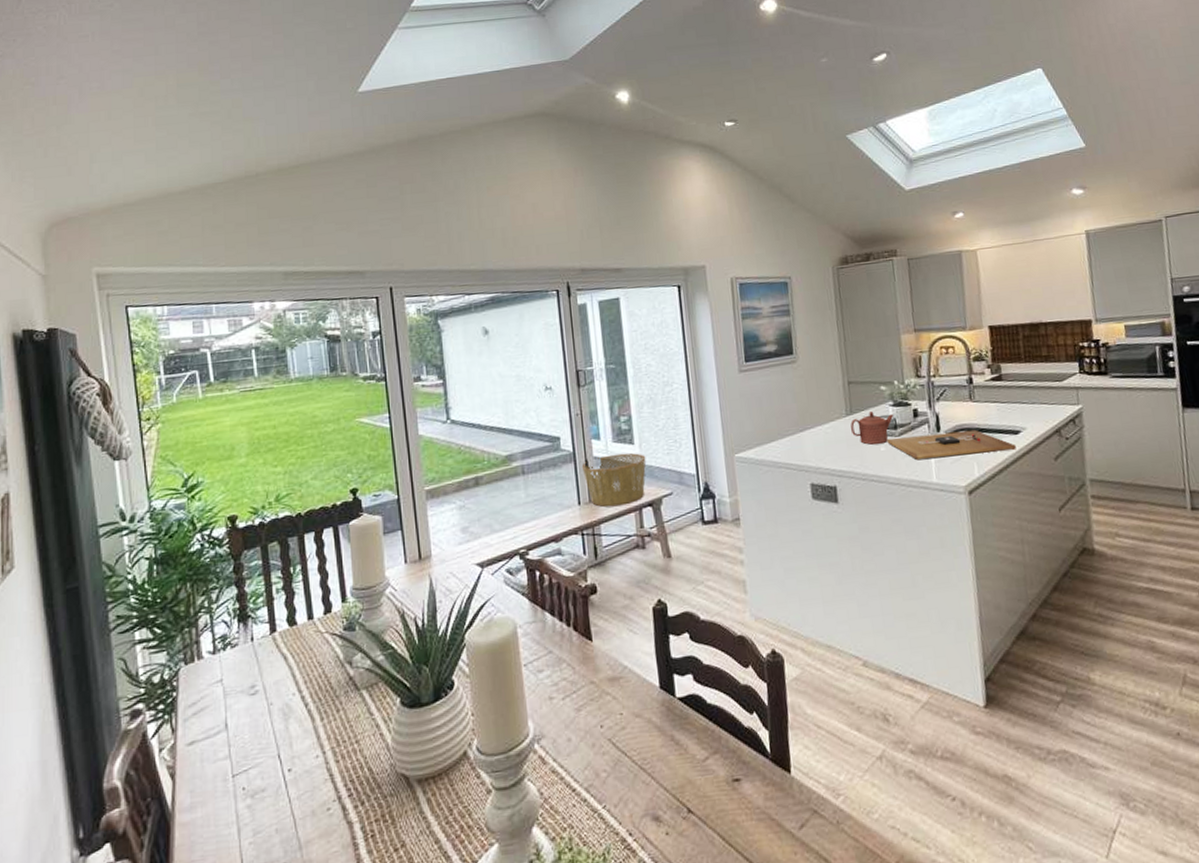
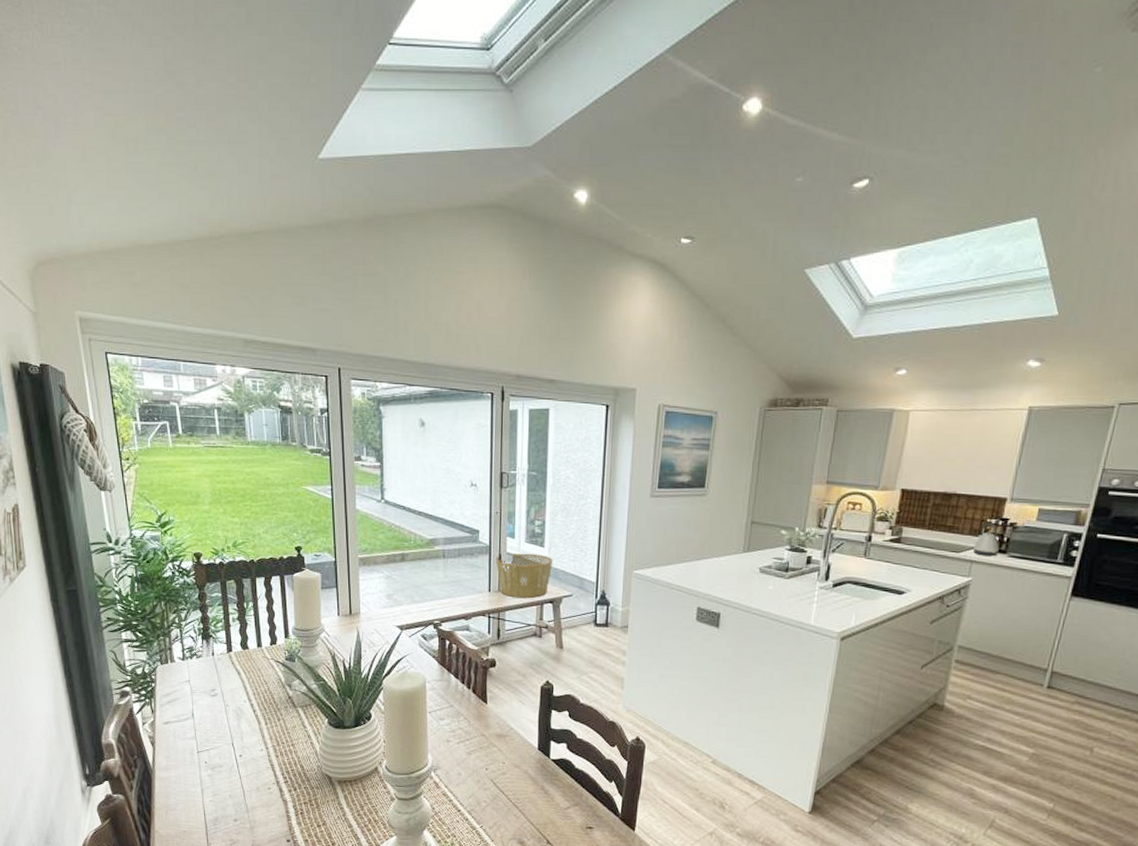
teapot: present [850,411,894,445] -> none [745,552,788,582]
cutting board: present [886,429,1016,460] -> none [776,580,897,608]
kettle: none [1073,346,1100,381] -> present [972,523,999,557]

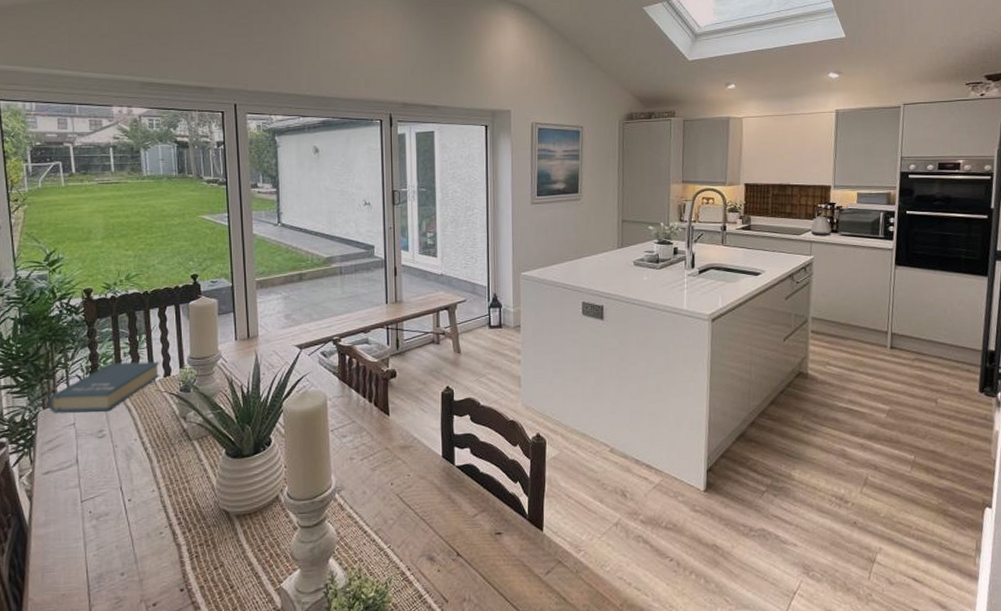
book: none [165,627,267,672] -> present [48,361,160,413]
basket: present [495,553,553,599] -> none [391,264,446,308]

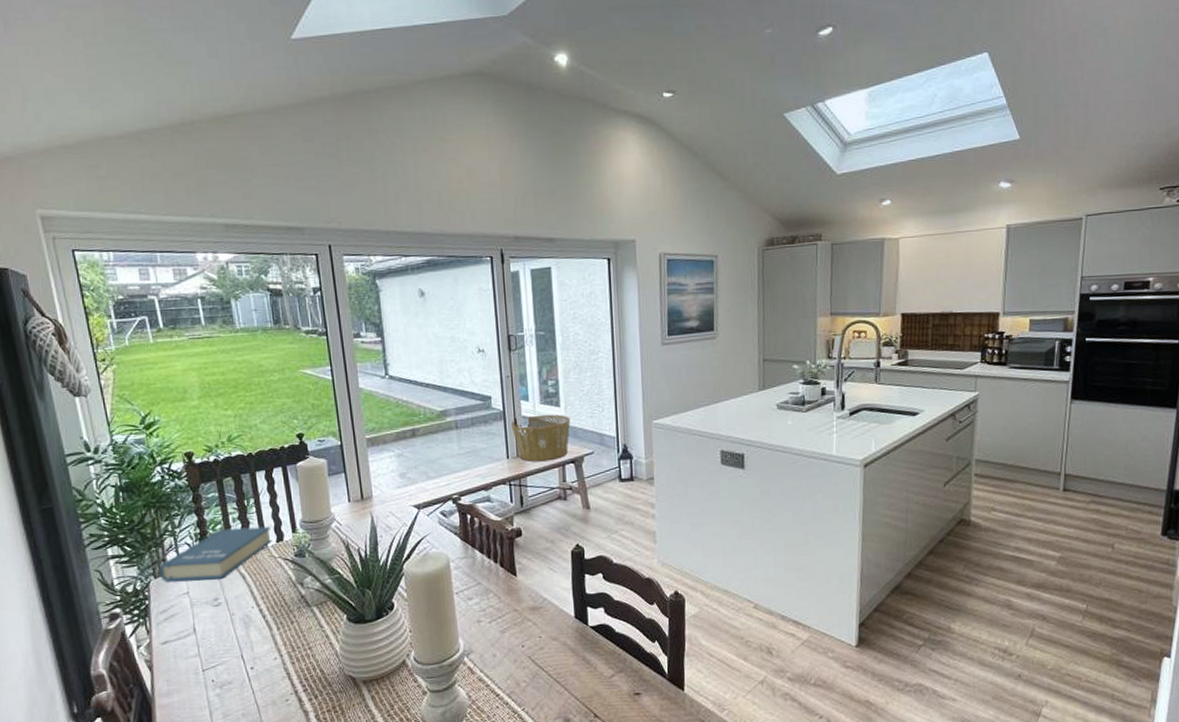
basket: none [391,264,446,308] -> present [510,414,571,462]
kettle: present [810,208,831,237] -> none [975,338,999,370]

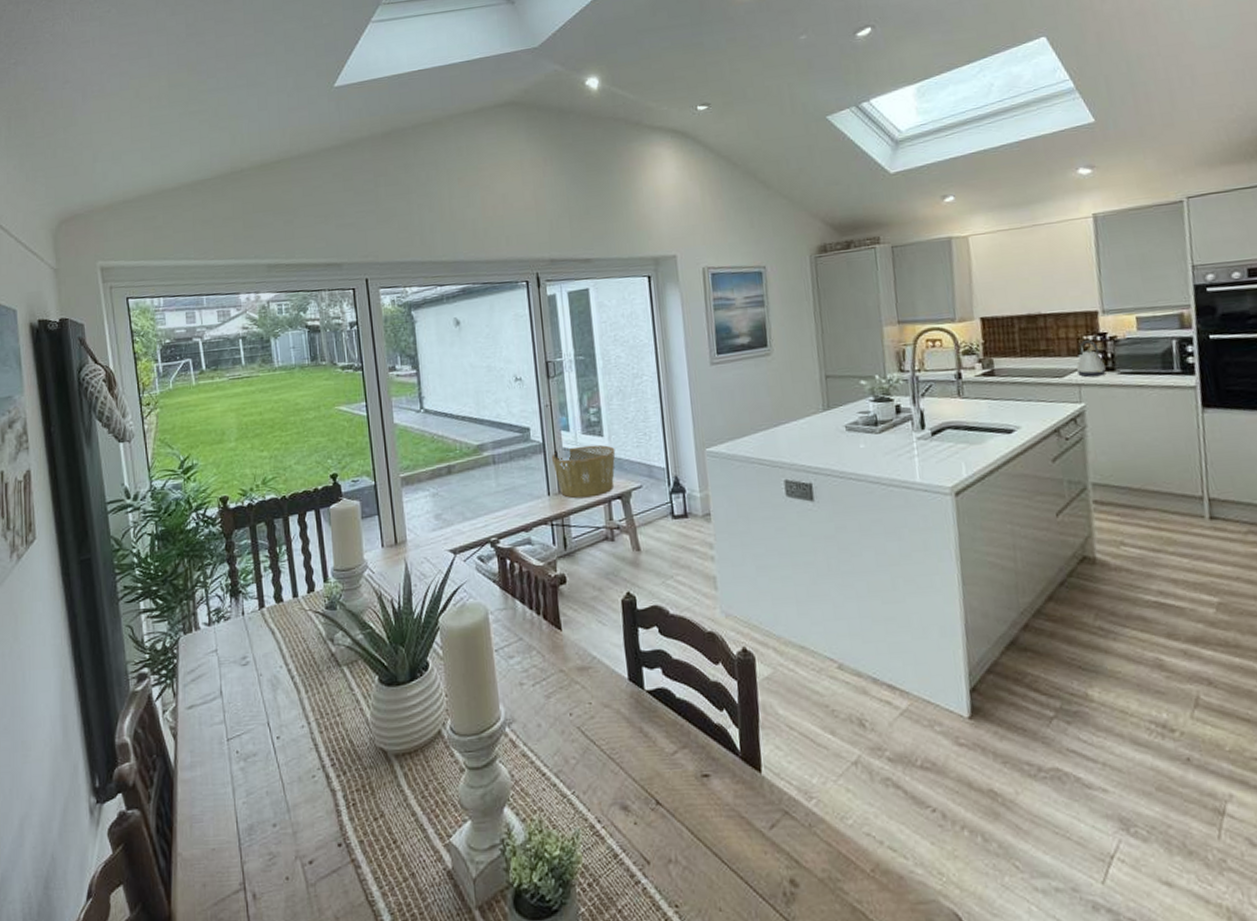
book: present [158,526,273,582] -> none [188,575,304,638]
kettle: none [975,338,999,370] -> present [1075,340,1106,378]

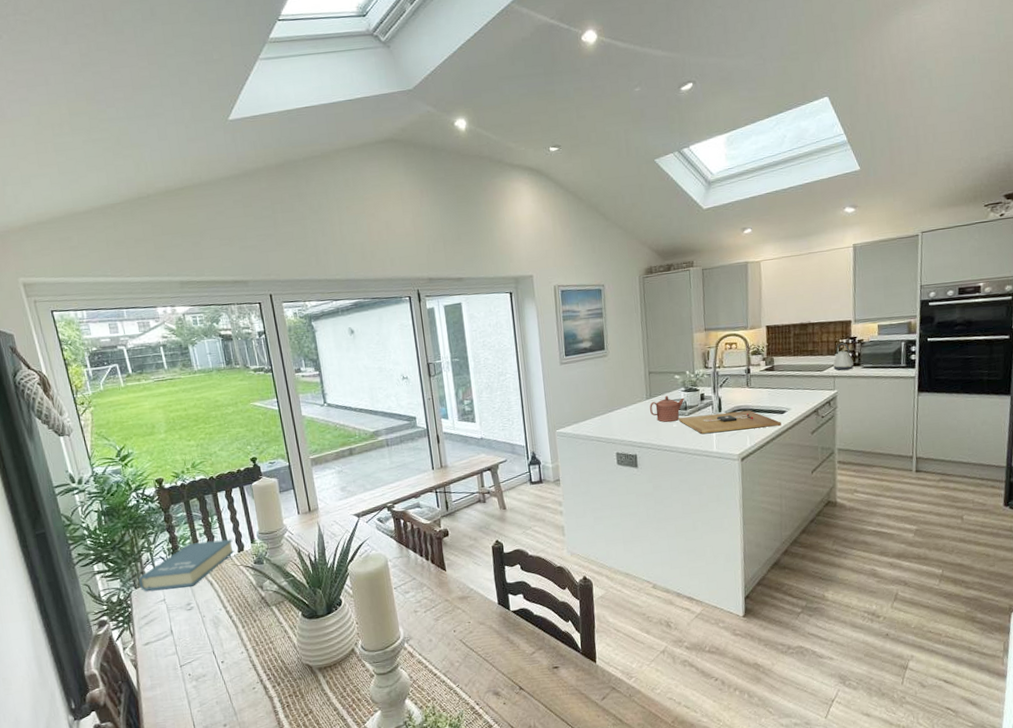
book: none [188,575,304,638] -> present [138,539,235,591]
basket: present [551,444,616,499] -> none [434,429,486,472]
teapot: none [828,407,875,442] -> present [650,396,685,422]
cutting board: none [866,427,1009,458] -> present [678,410,781,434]

